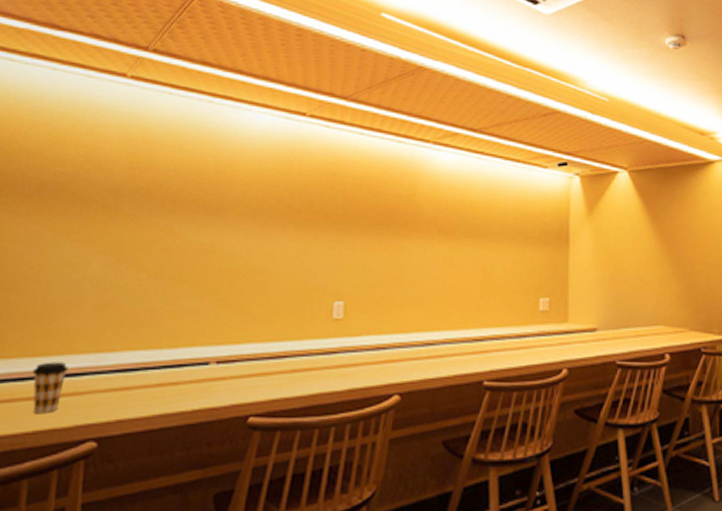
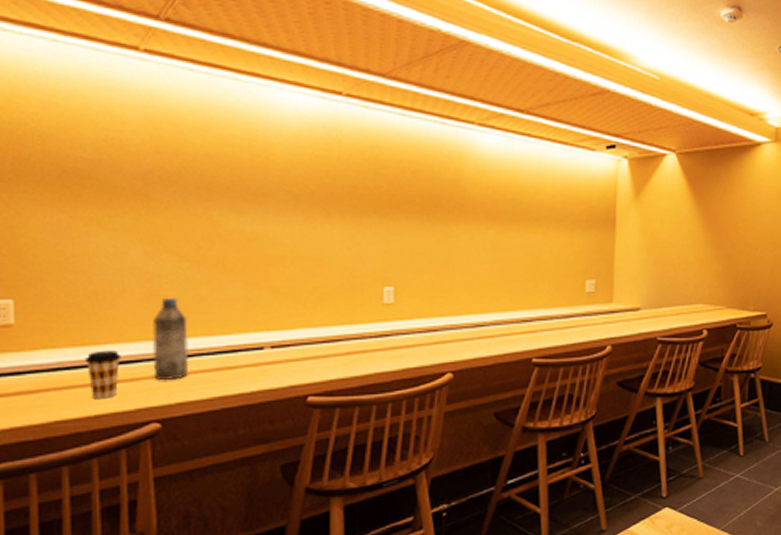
water bottle: none [97,308,138,396] -> present [151,297,189,381]

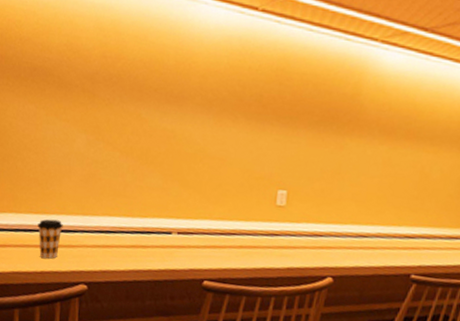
water bottle: present [151,297,189,381] -> none [85,180,115,251]

